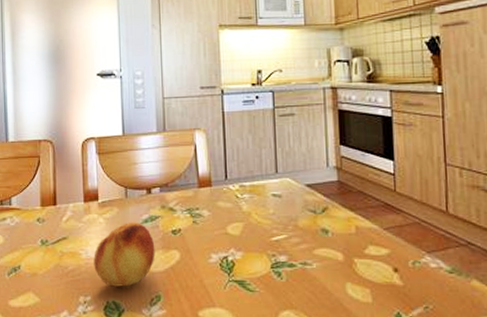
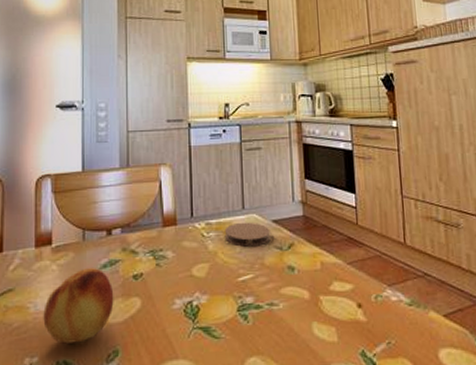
coaster: none [258,185,304,209] -> present [224,222,271,247]

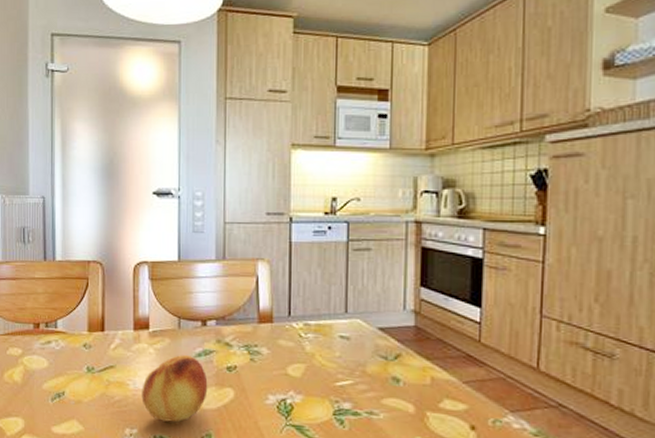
coaster: present [224,222,271,247] -> none [323,326,375,353]

